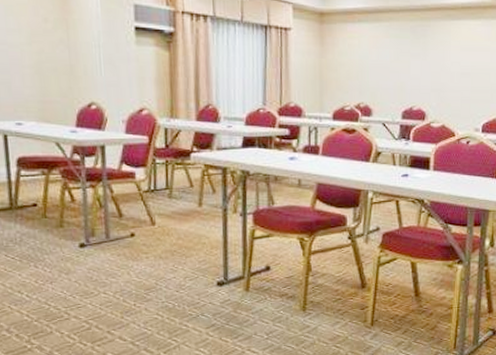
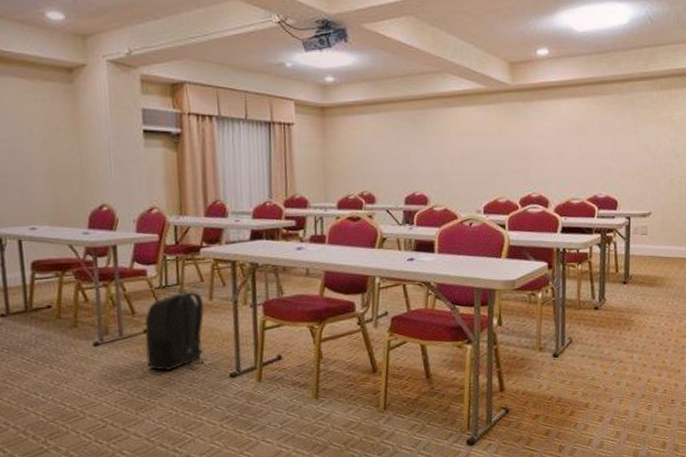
backpack: none [132,195,194,276] -> present [145,290,205,371]

